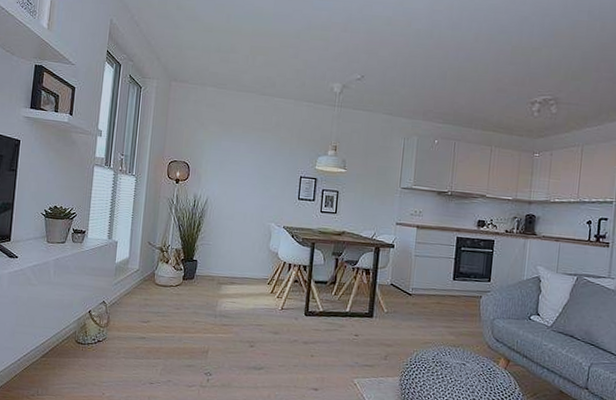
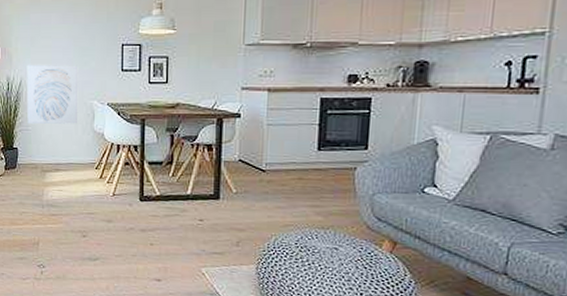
wall art: none [209,185,261,243] -> present [27,64,79,125]

